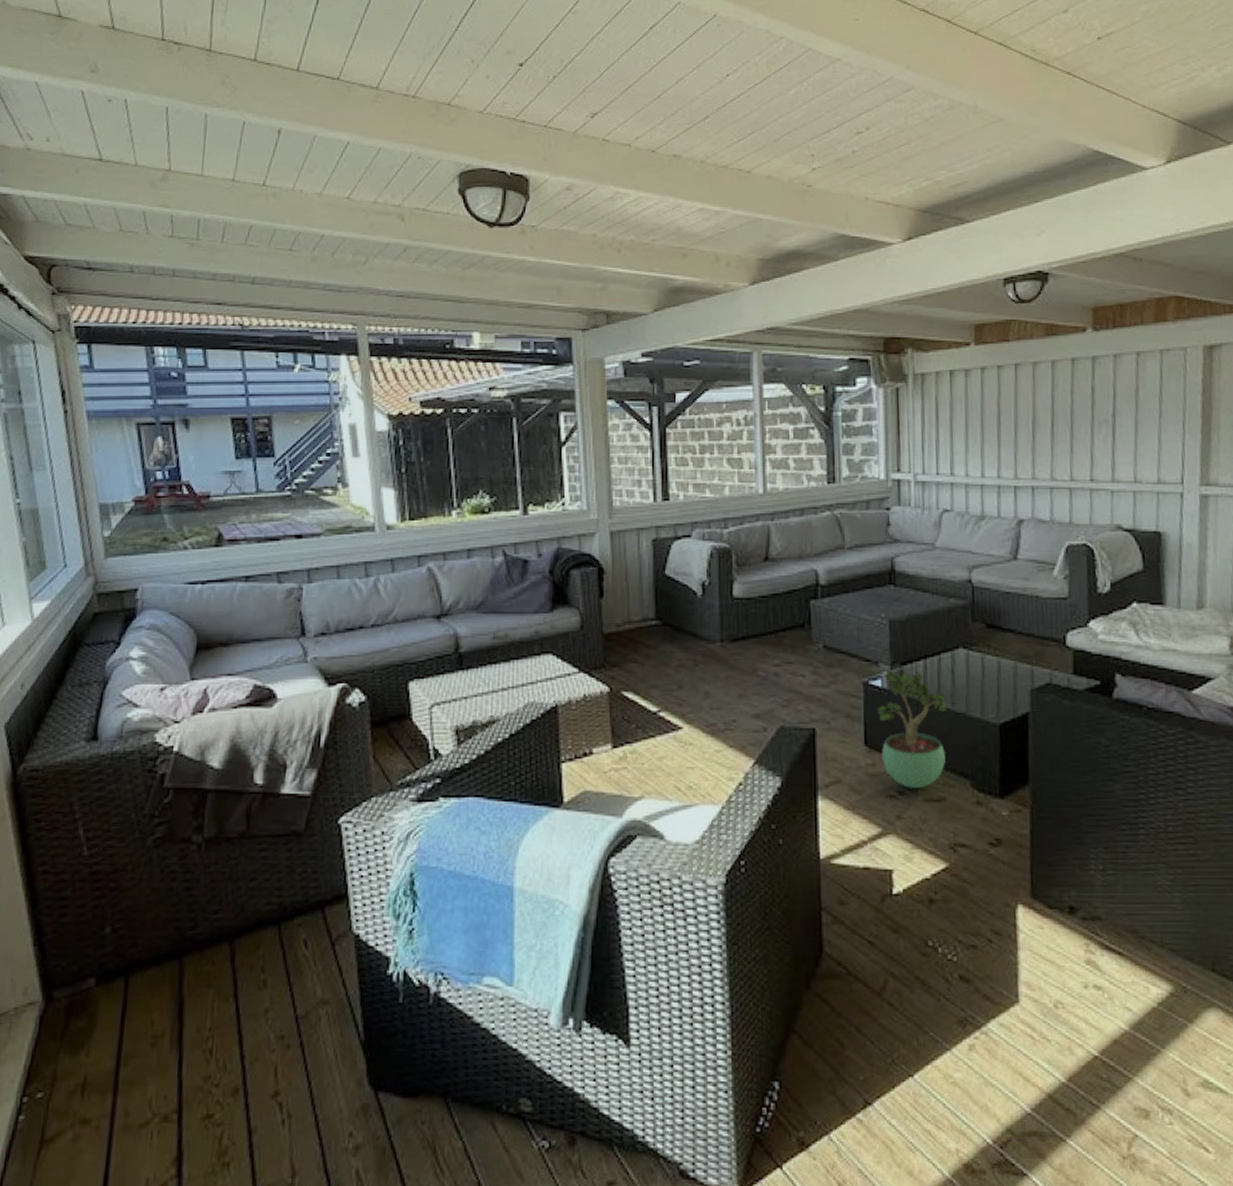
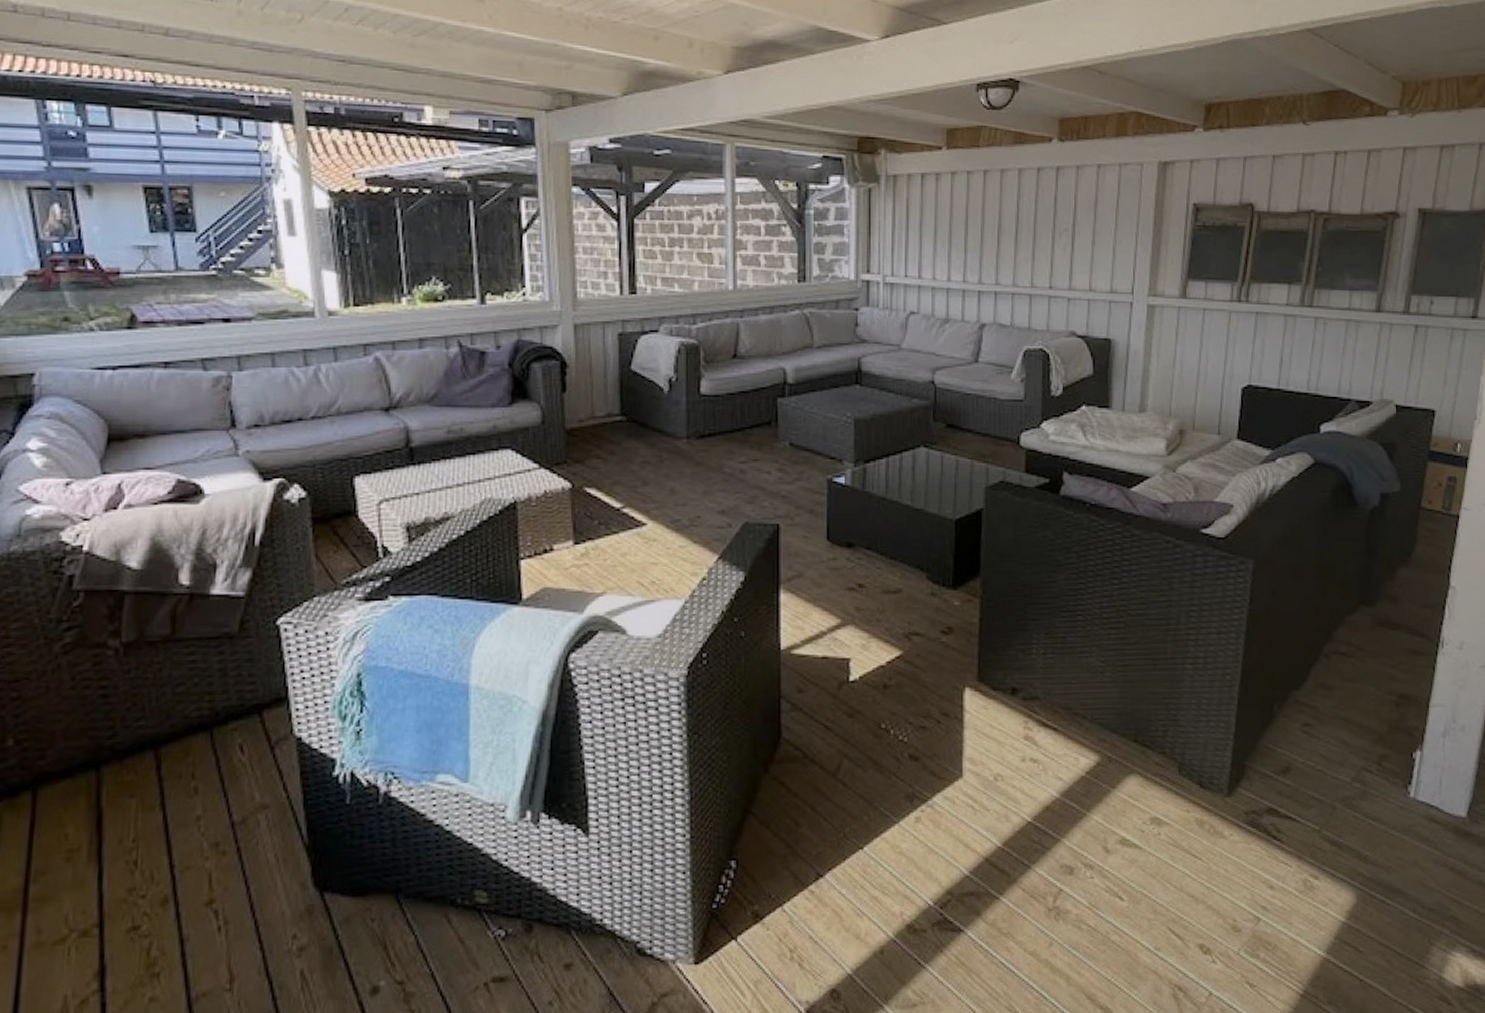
potted plant: present [876,670,948,789] -> none [839,468,908,582]

